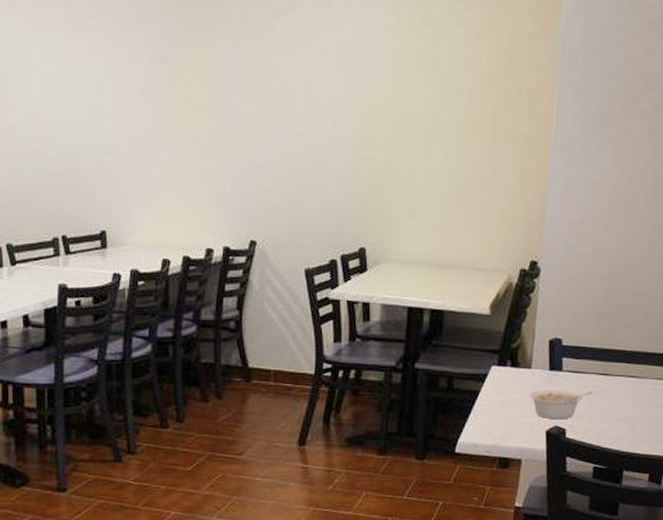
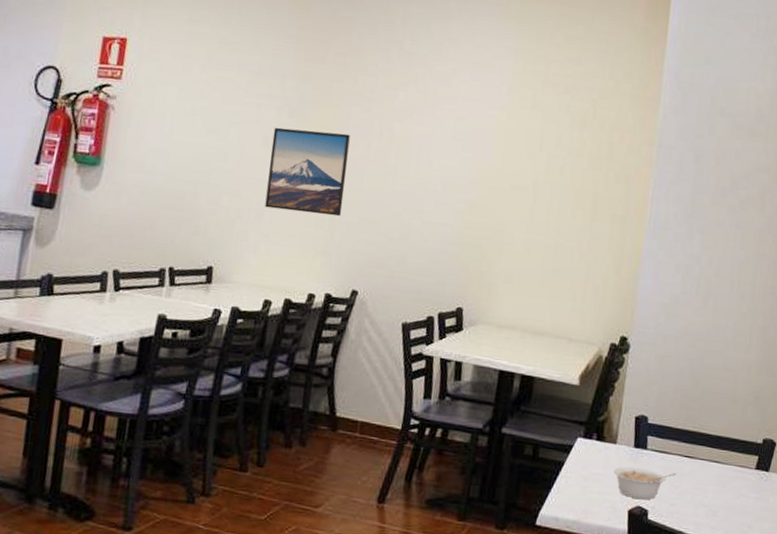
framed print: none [148,75,231,166] -> present [265,127,350,217]

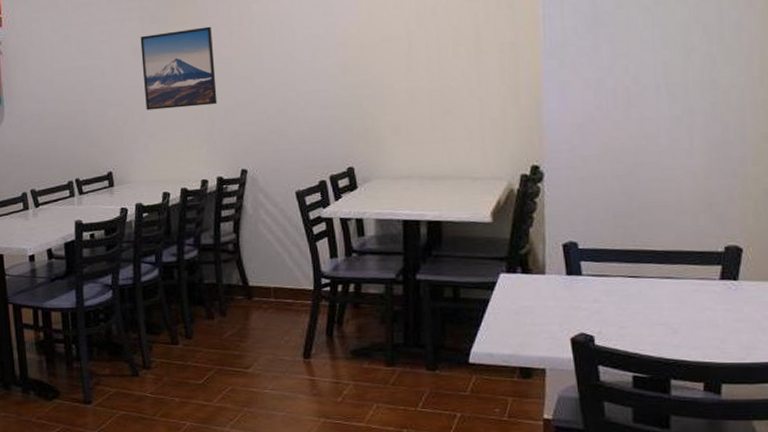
legume: present [614,466,677,500] -> none [547,294,622,326]

